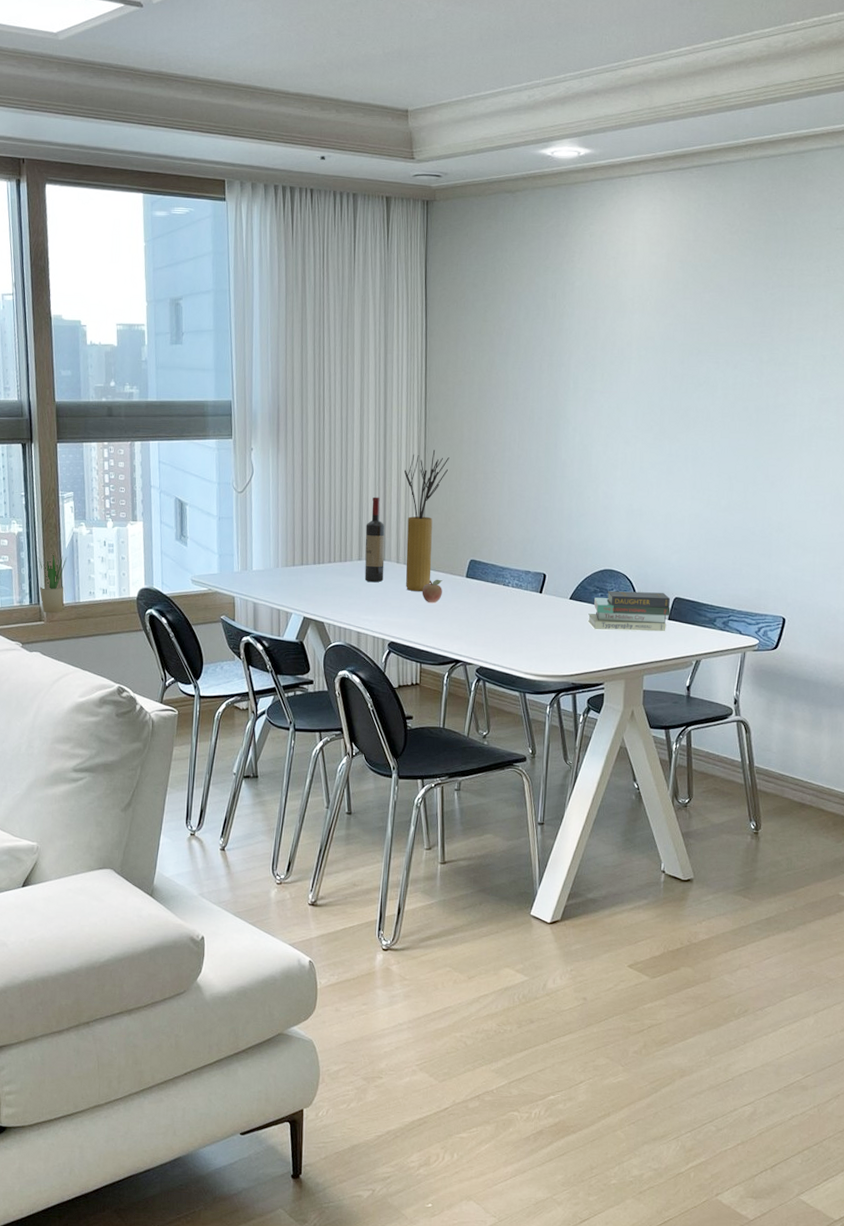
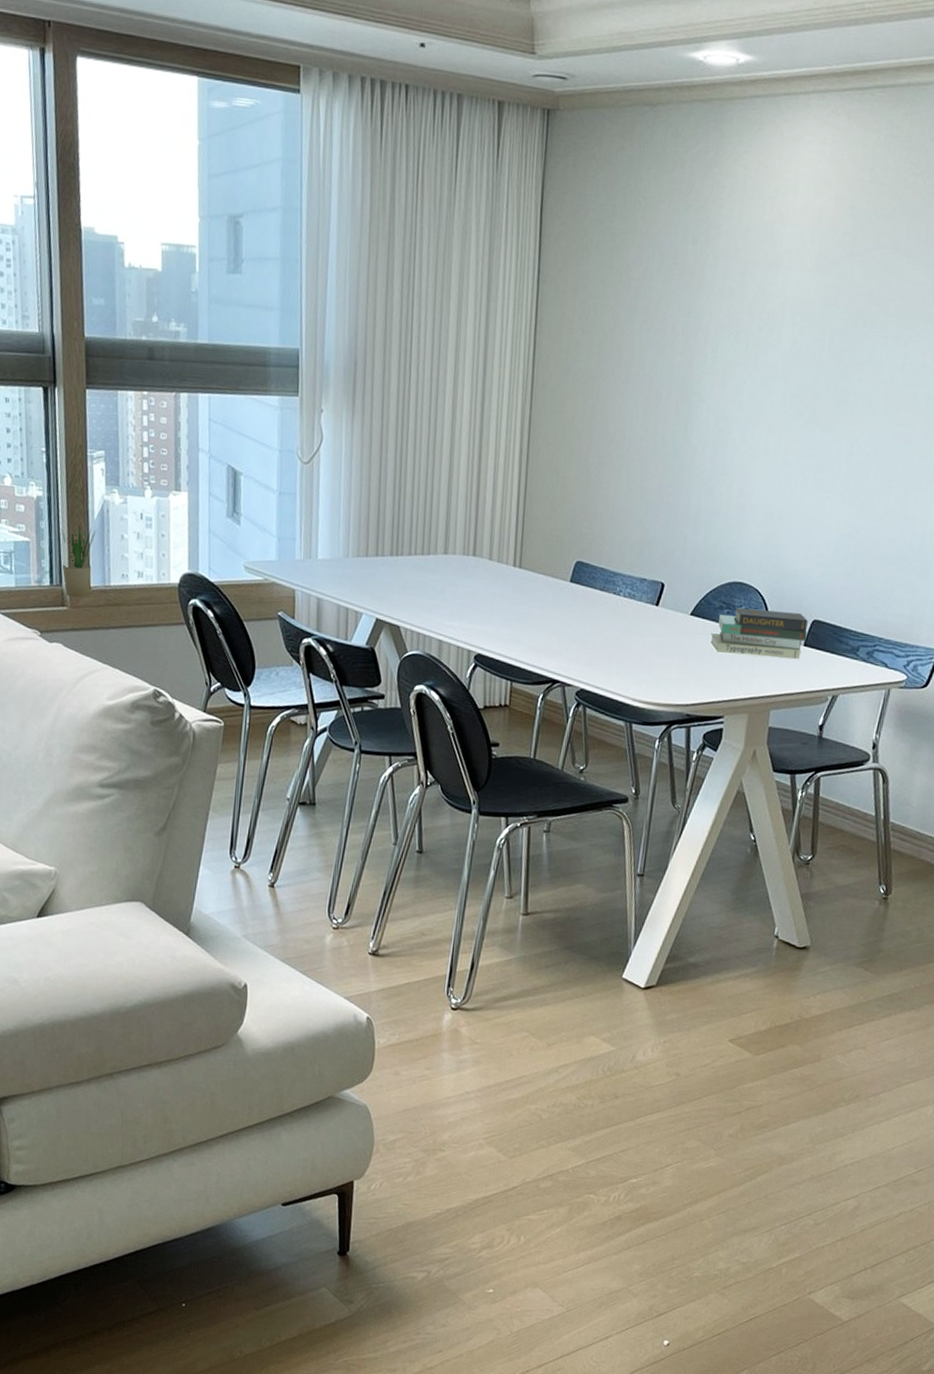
wine bottle: present [364,497,385,583] -> none [450,478,477,582]
vase: present [404,449,449,591] -> none [499,424,558,596]
fruit: present [422,579,443,604] -> none [517,582,543,611]

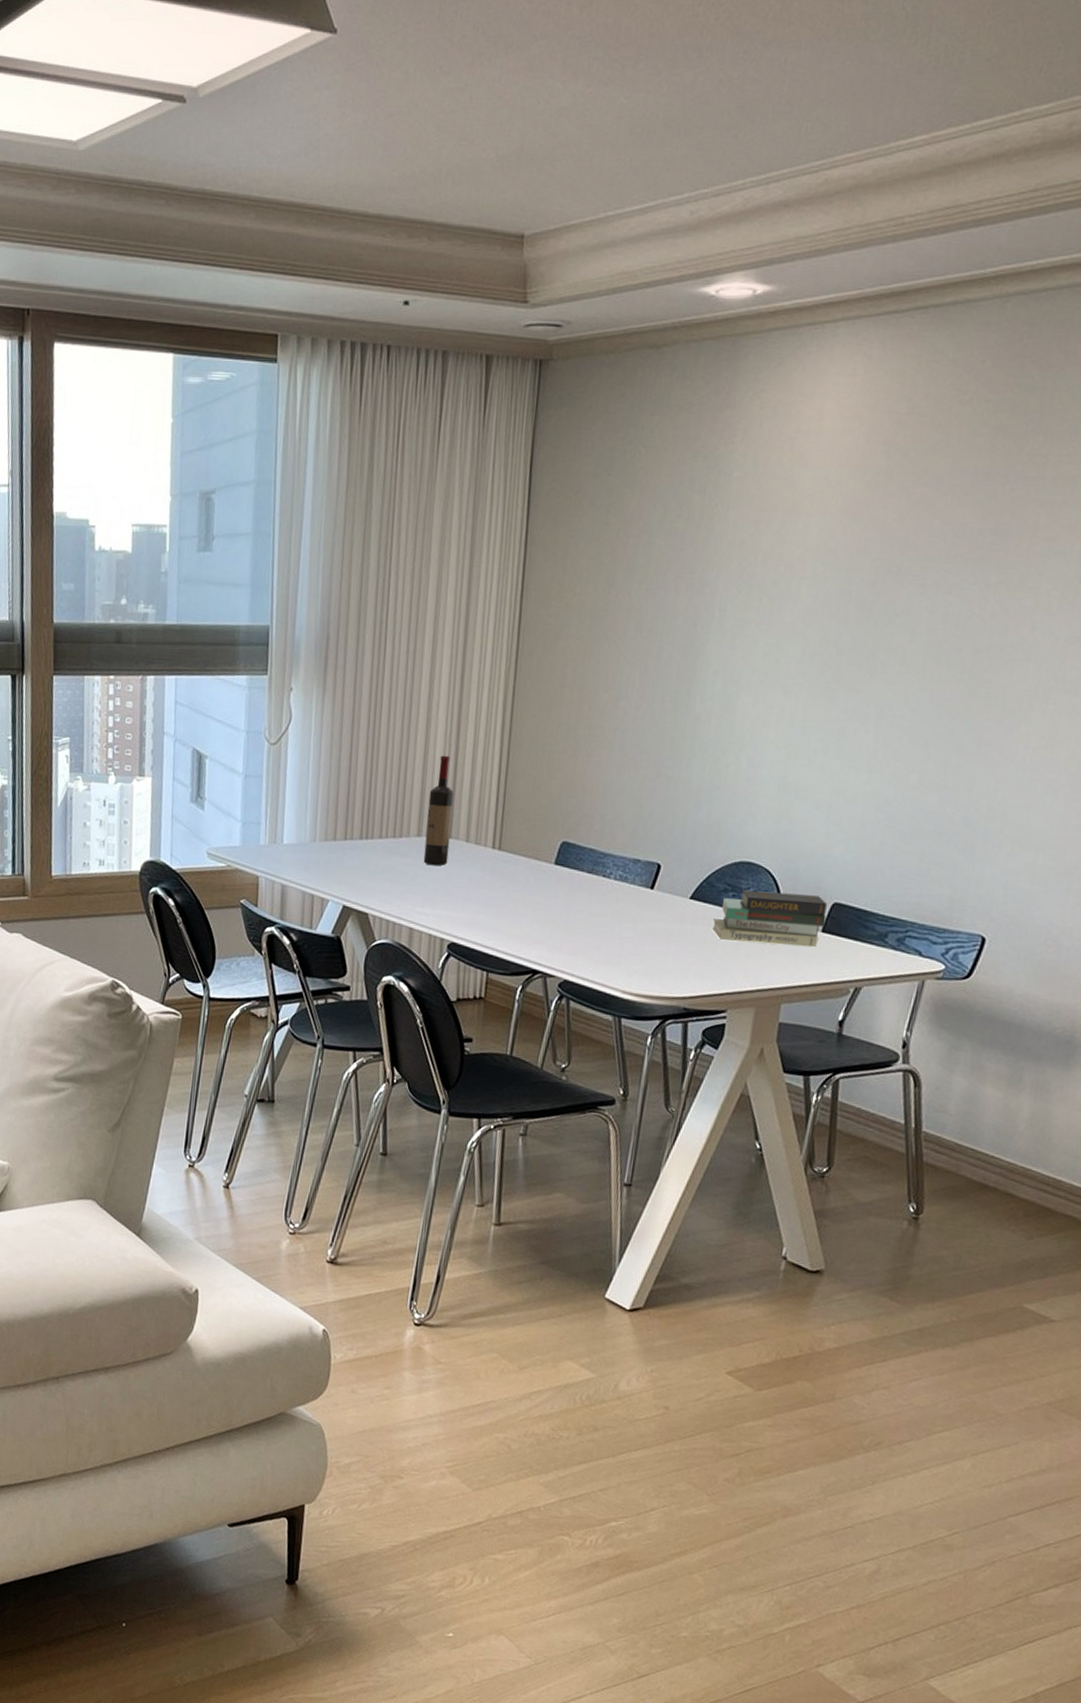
potted plant: present [61,524,96,598] -> none [24,812,59,887]
wine bottle: none [450,478,477,582] -> present [423,755,454,866]

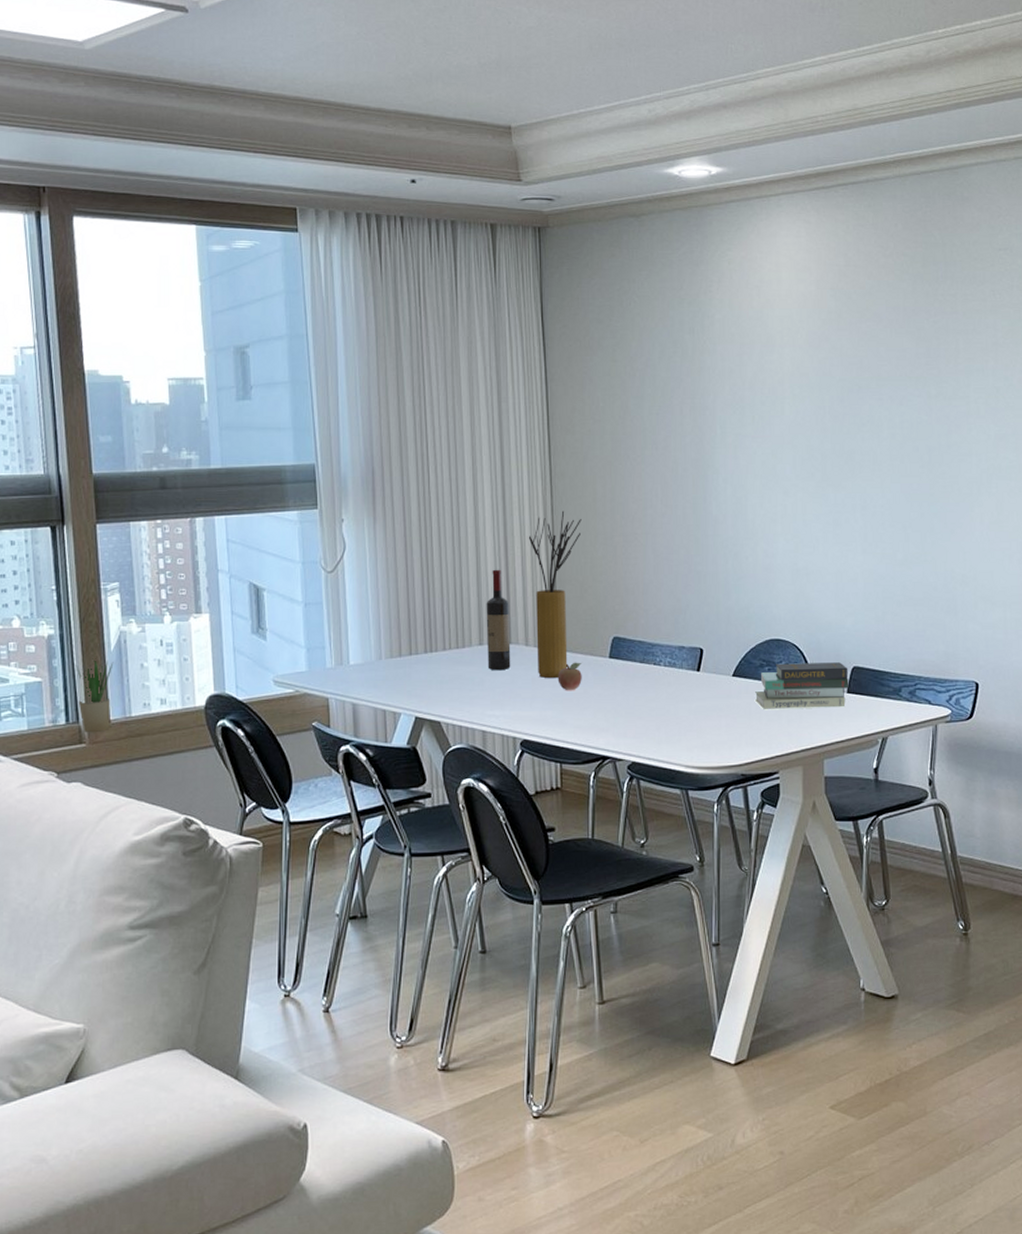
potted plant: none [24,812,59,887] -> present [76,658,114,733]
vase: none [475,695,545,880] -> present [529,510,582,678]
fruit: none [495,865,524,896] -> present [557,662,582,691]

